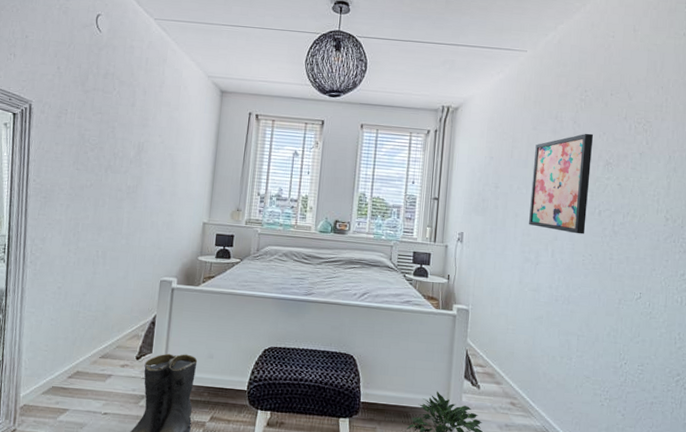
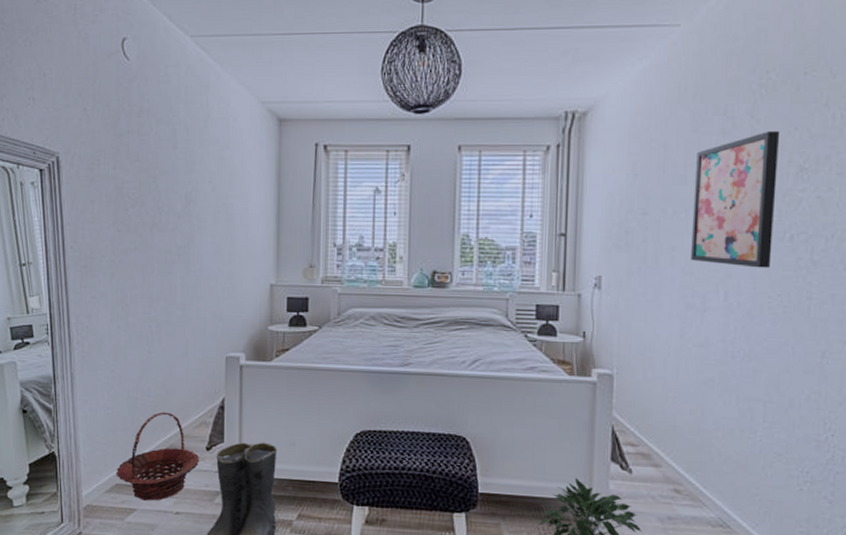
basket: none [53,324,130,403] -> present [116,412,200,501]

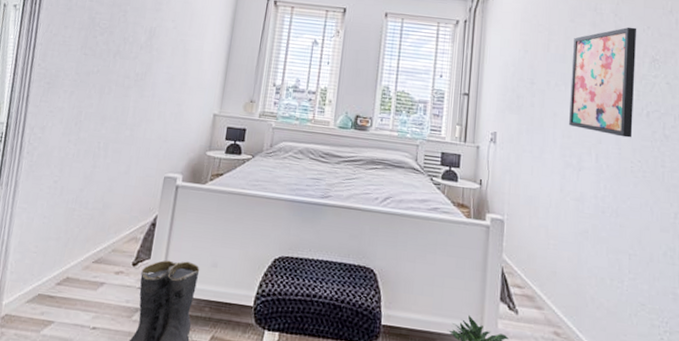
basket: present [116,412,200,501] -> none [40,224,125,314]

